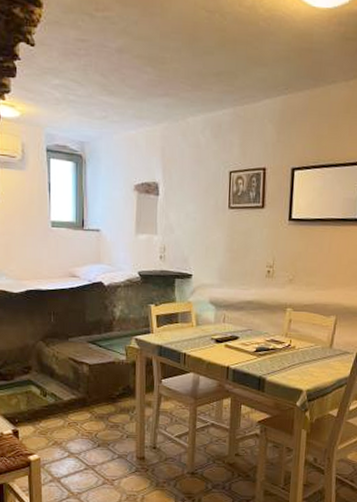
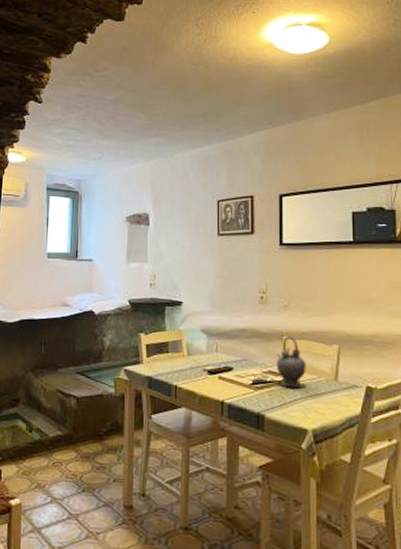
teapot: none [278,307,306,355] -> present [276,335,306,388]

